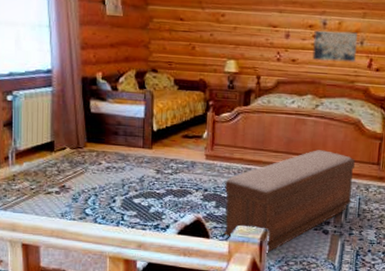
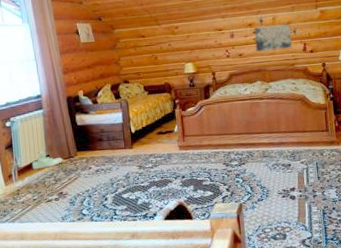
sneaker: none [33,135,69,156] -> present [31,151,63,170]
bench: present [223,150,355,254] -> none [199,126,310,225]

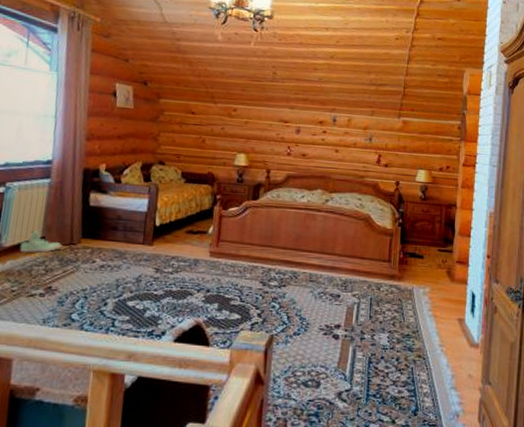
wall art: present [254,24,293,52] -> none [322,127,367,158]

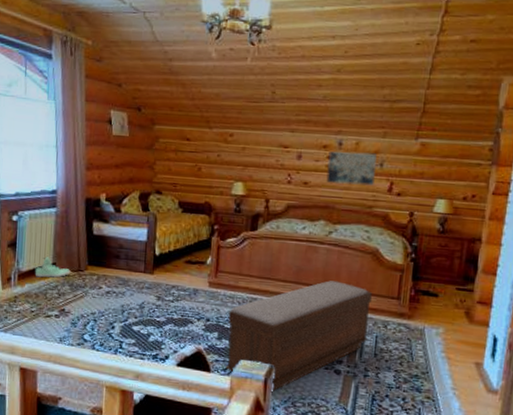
bench: none [225,246,366,363] -> present [225,280,372,393]
wall art: none [322,127,367,158] -> present [326,151,377,186]

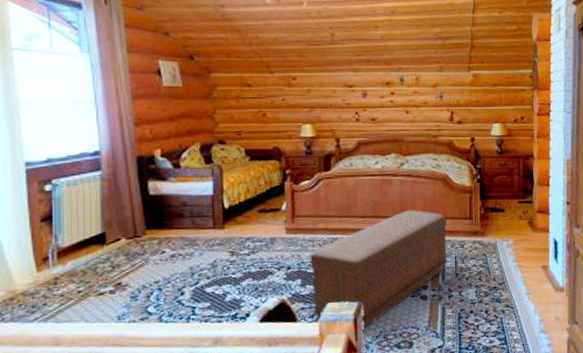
sneaker: present [35,257,71,278] -> none [79,226,125,252]
wall art: present [326,151,377,186] -> none [392,86,438,118]

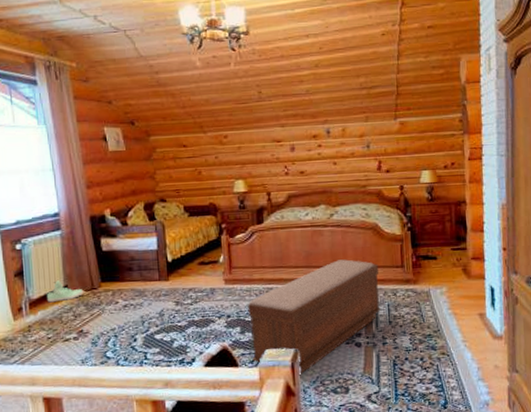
sneaker: none [79,226,125,252] -> present [46,280,84,303]

